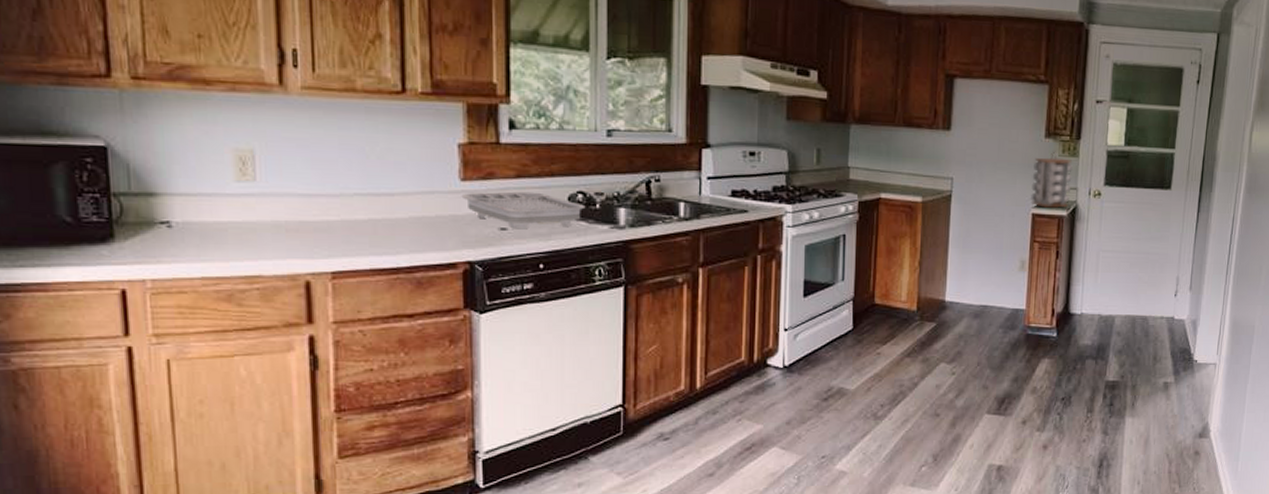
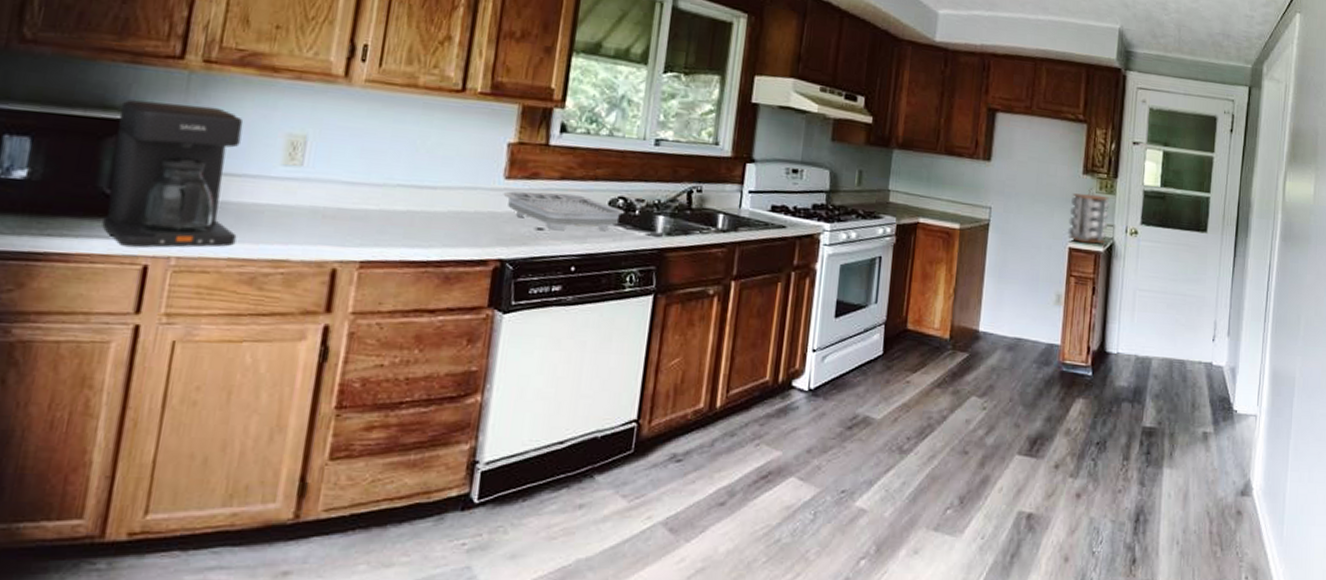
coffee maker: none [58,124,206,274] -> present [102,99,244,249]

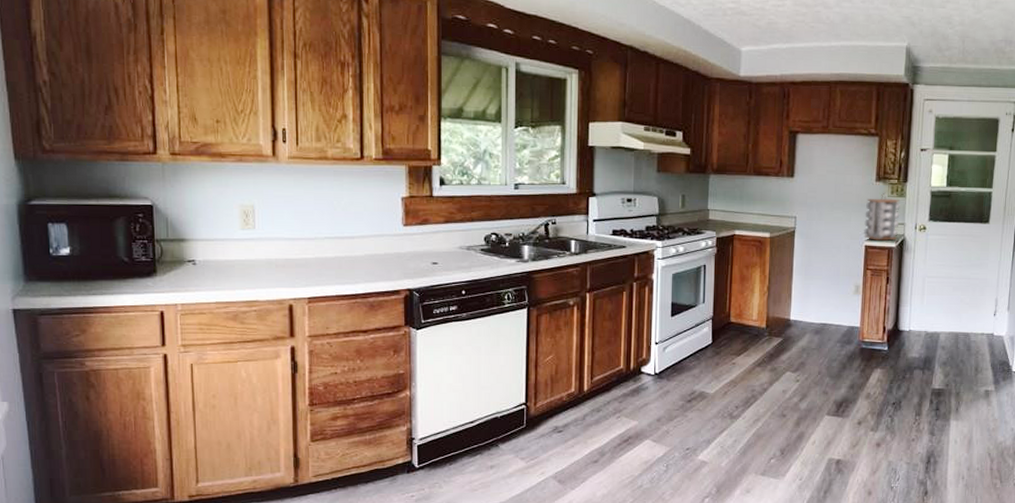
coffee maker: present [102,99,244,249] -> none [121,189,219,299]
dish rack: present [503,191,625,231] -> none [403,233,498,264]

